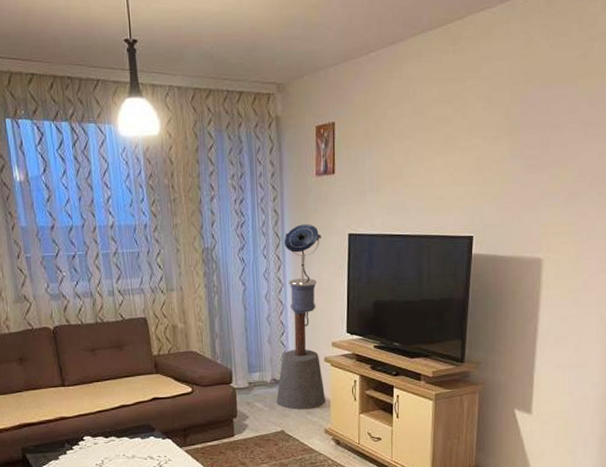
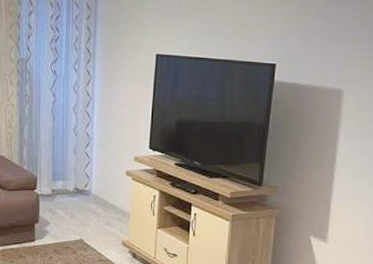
floor lamp: present [276,224,326,410] -> none [77,42,130,221]

